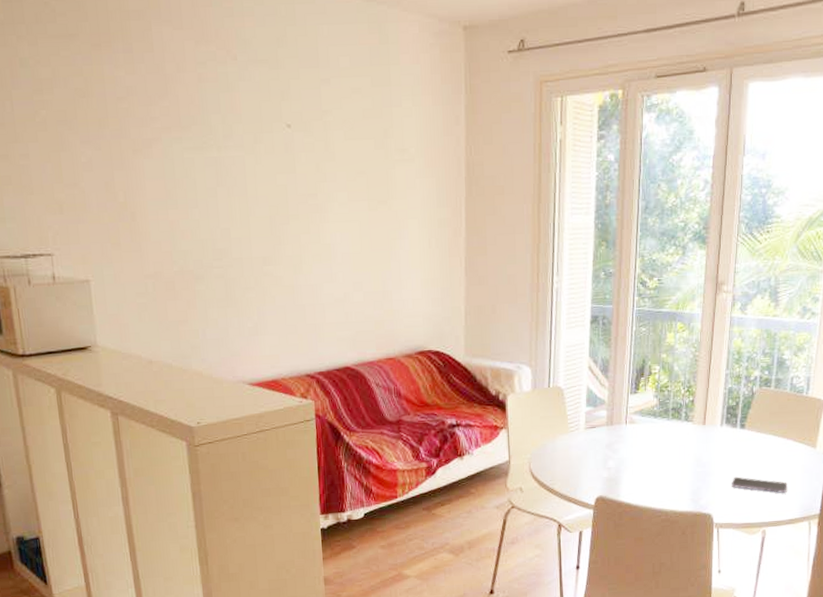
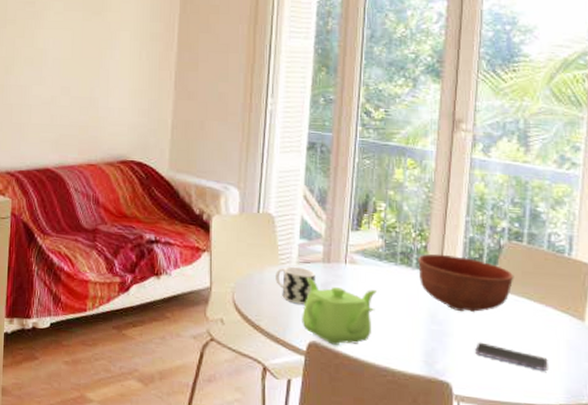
cup: none [566,432,601,466] -> present [275,266,316,305]
teapot: none [590,441,652,497] -> present [302,277,377,345]
bowl: none [686,405,764,454] -> present [418,253,514,312]

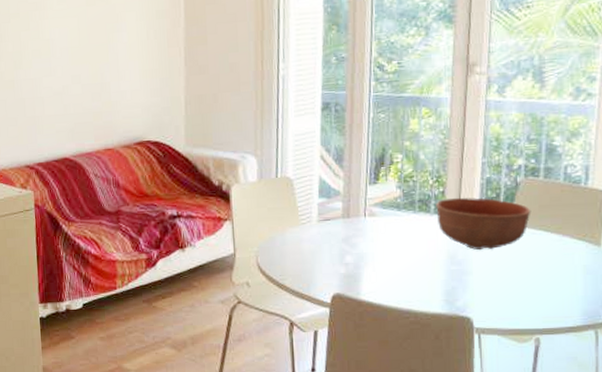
cup: present [275,266,316,305] -> none [297,225,336,260]
teapot: present [302,277,377,345] -> none [325,234,397,295]
smartphone: present [475,342,548,371] -> none [494,276,565,296]

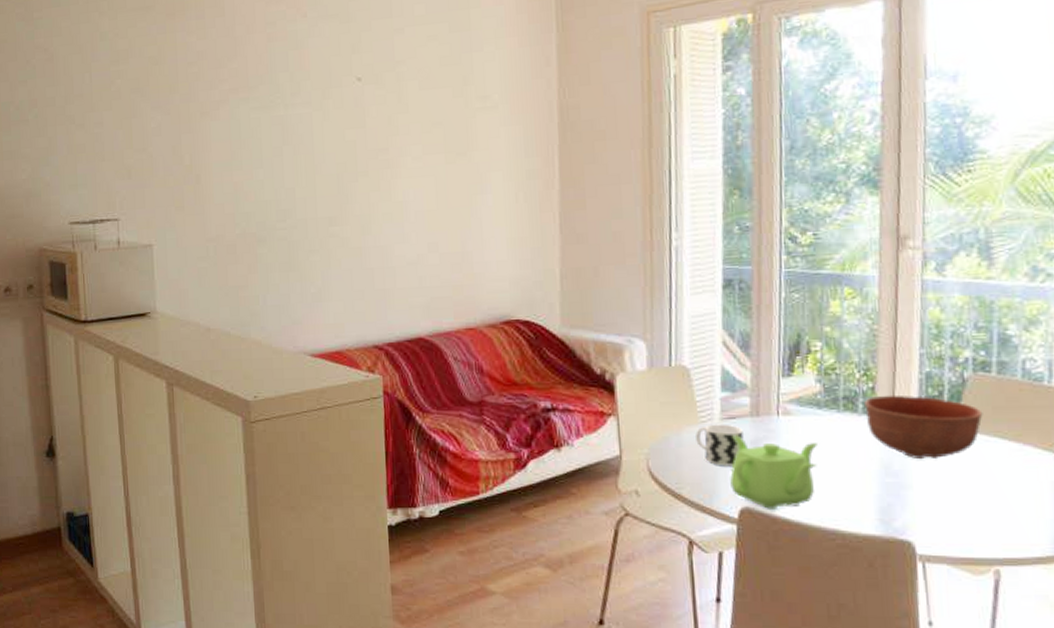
cup: none [297,225,336,260] -> present [696,424,744,466]
teapot: none [325,234,397,295] -> present [730,435,817,509]

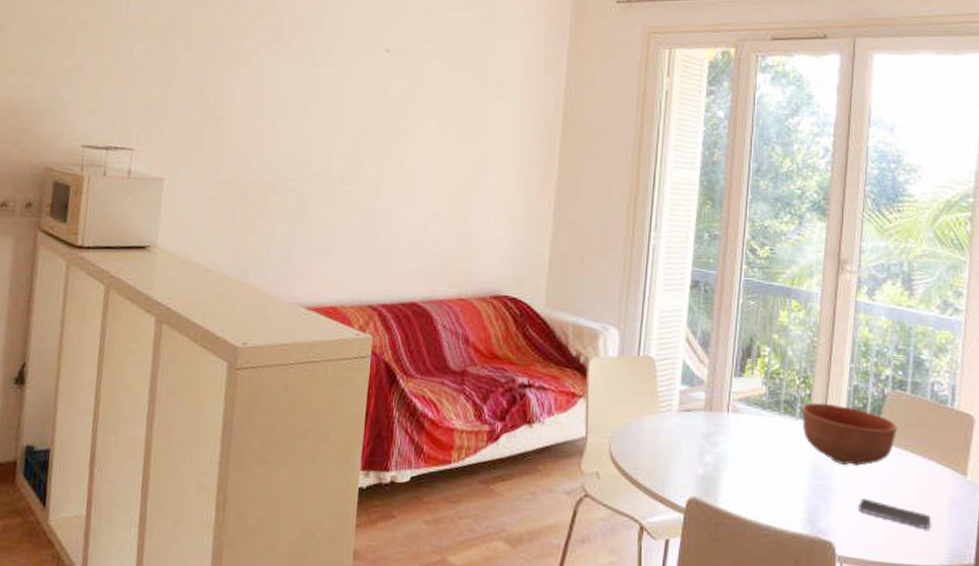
cup: present [696,424,744,466] -> none [655,414,697,457]
teapot: present [730,435,817,509] -> none [682,427,759,502]
smartphone: none [940,492,1030,519] -> present [859,498,931,529]

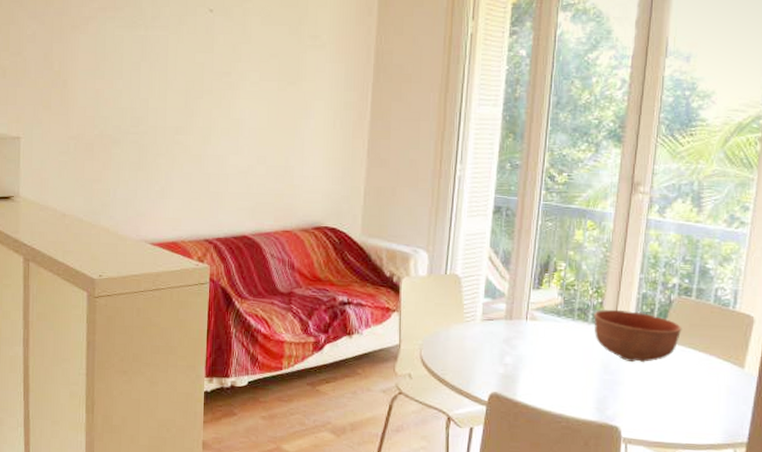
smartphone: present [859,498,931,529] -> none [643,389,709,414]

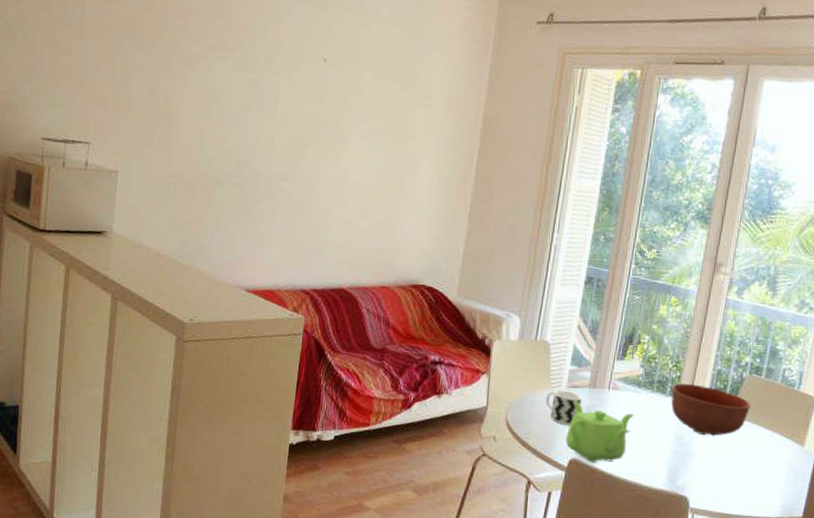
cup: none [461,323,498,359] -> present [546,390,582,425]
teapot: none [484,334,555,395] -> present [566,401,634,462]

